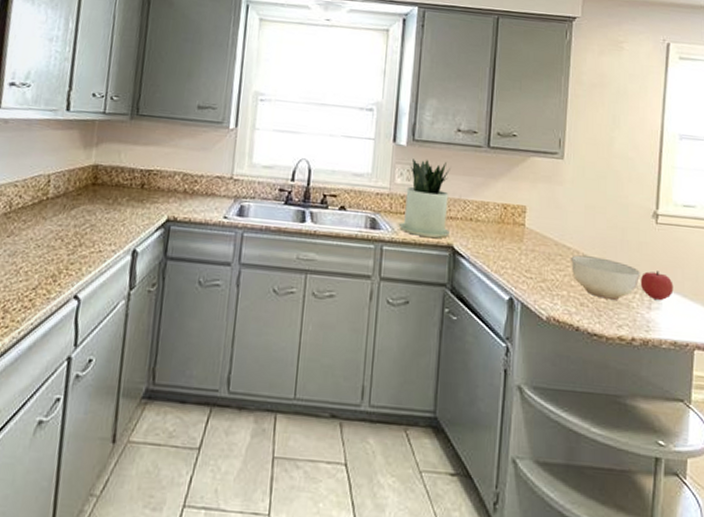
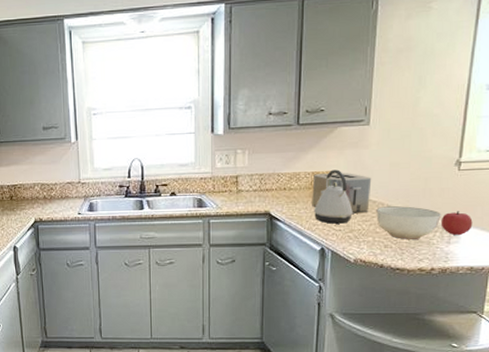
planter: present [398,159,450,239] -> none [221,143,266,209]
toaster: none [501,206,566,261] -> present [312,173,372,214]
kettle: none [502,204,546,270] -> present [313,169,353,224]

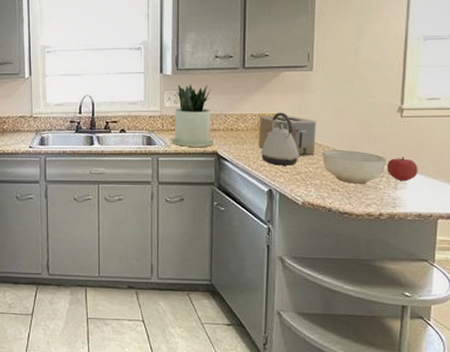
planter: none [221,143,266,209] -> present [170,84,214,148]

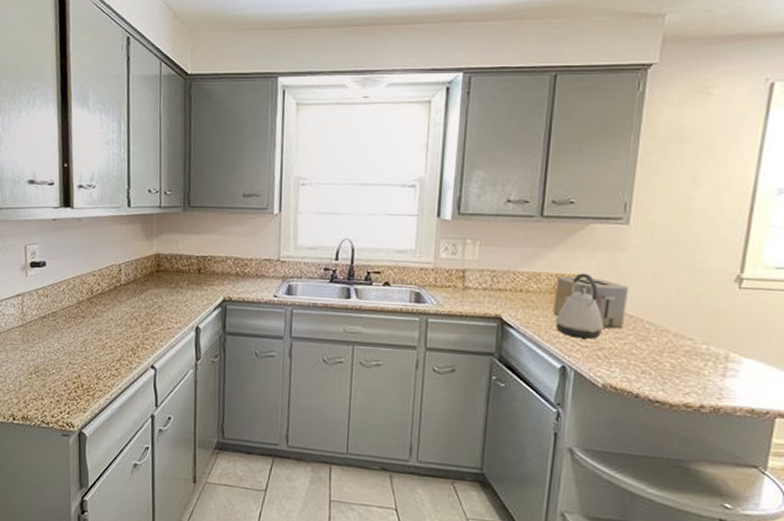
planter: present [170,84,214,148] -> none [443,232,499,310]
bowl: present [322,150,387,184] -> none [632,323,717,368]
fruit: present [386,157,418,182] -> none [714,338,756,369]

